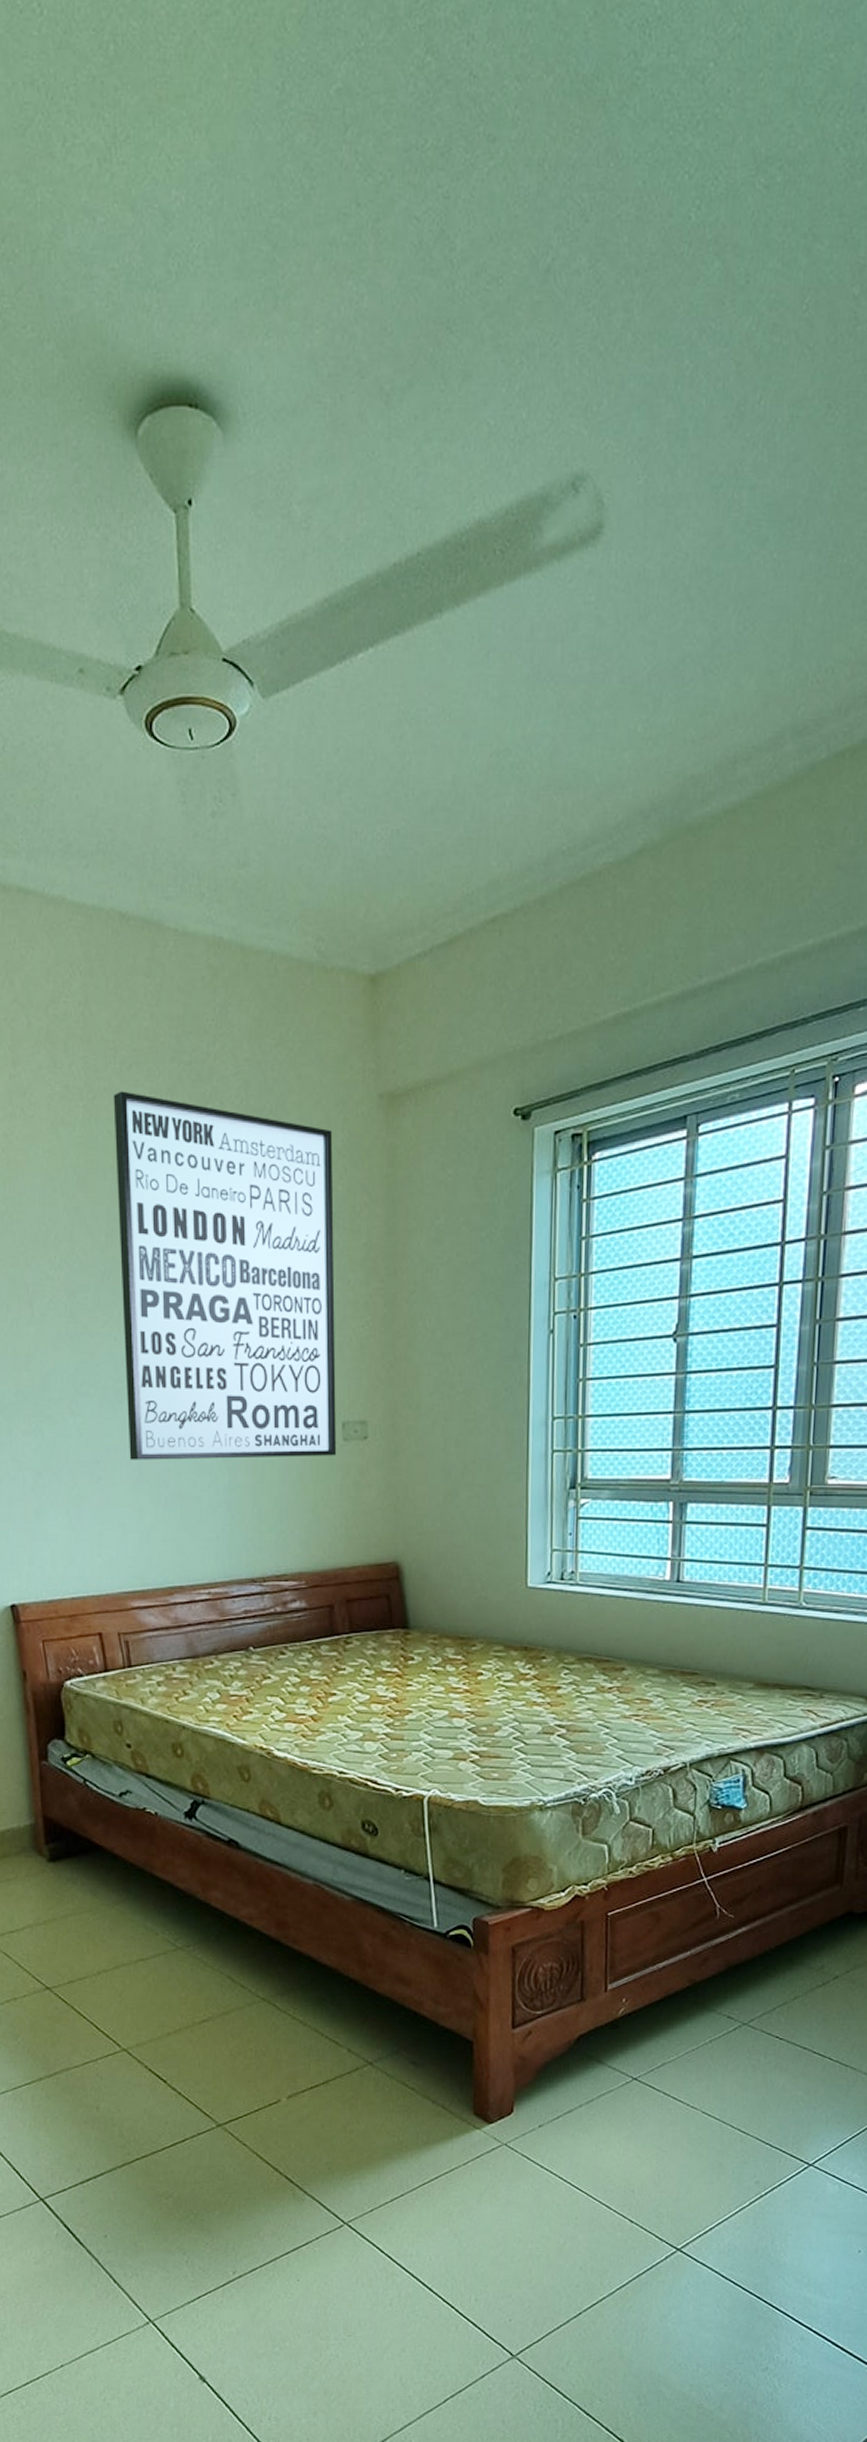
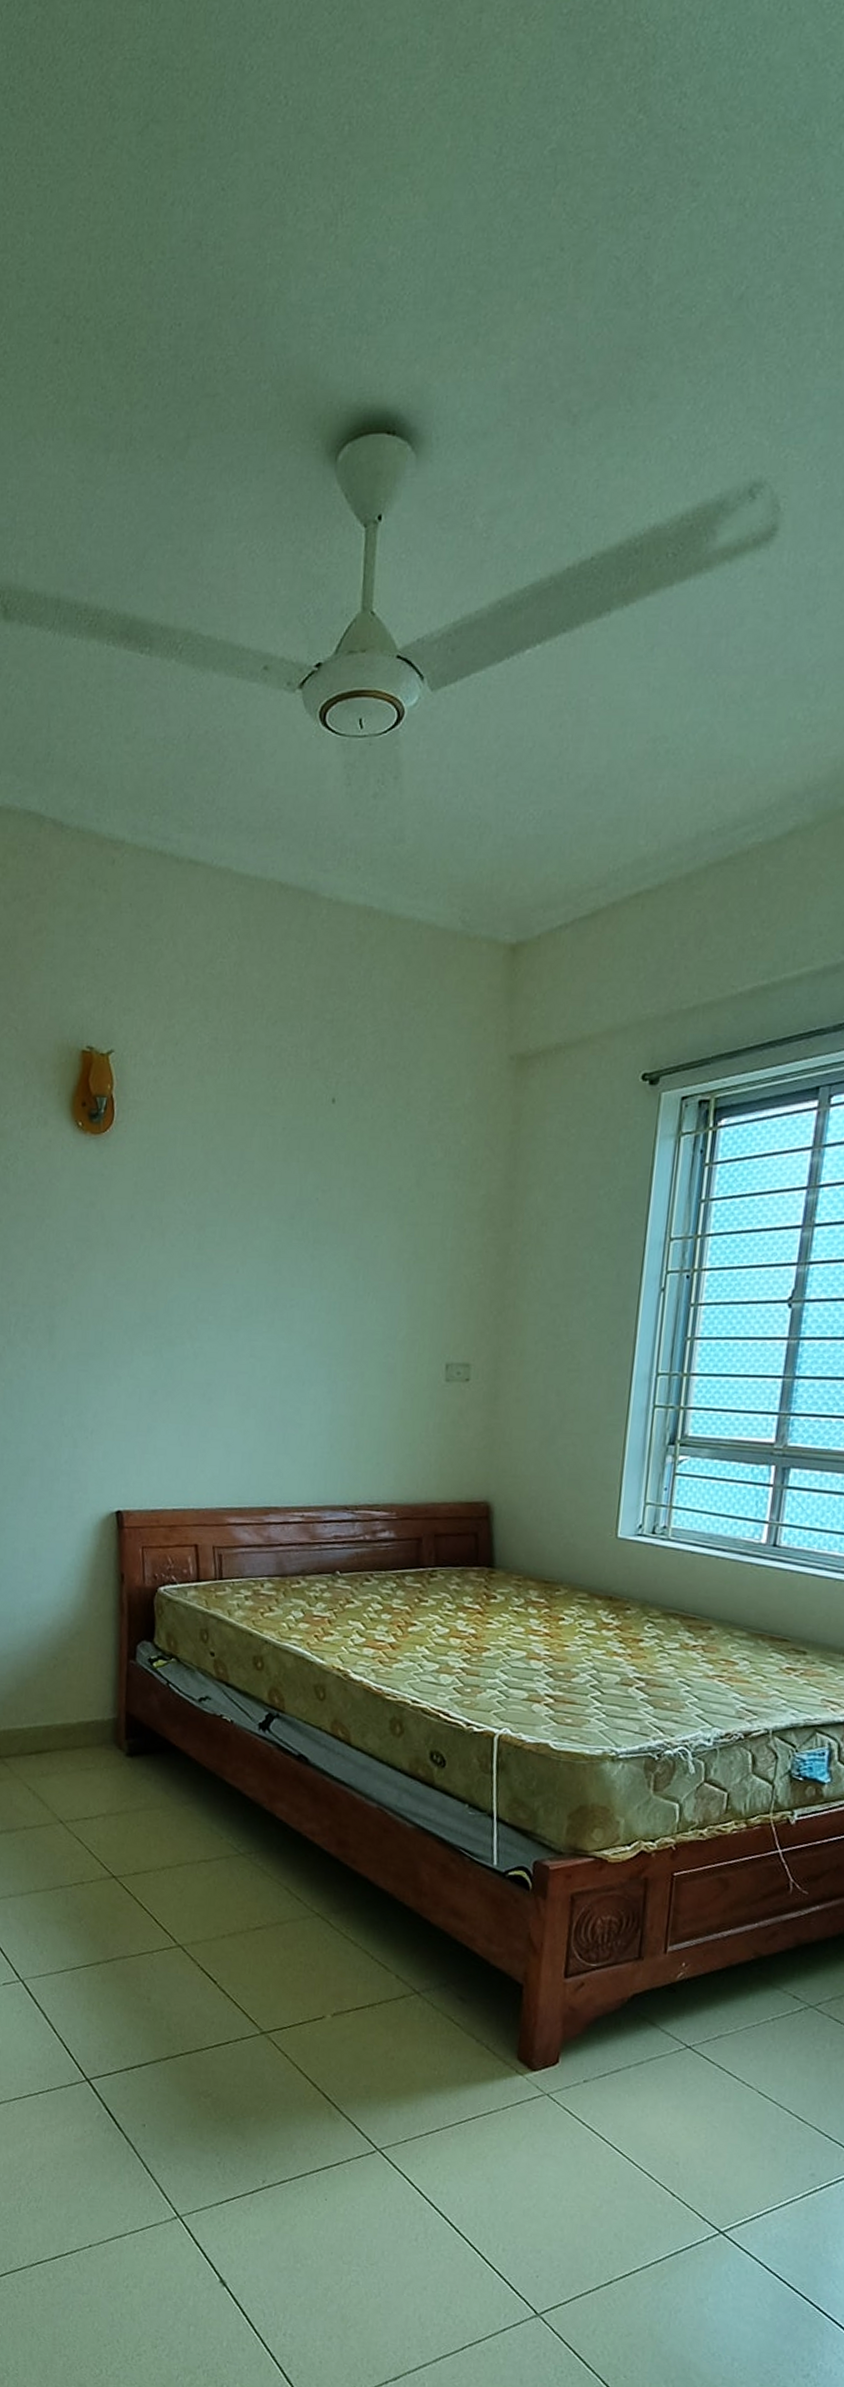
wall art: present [113,1091,337,1460] -> none [239,1044,462,1395]

